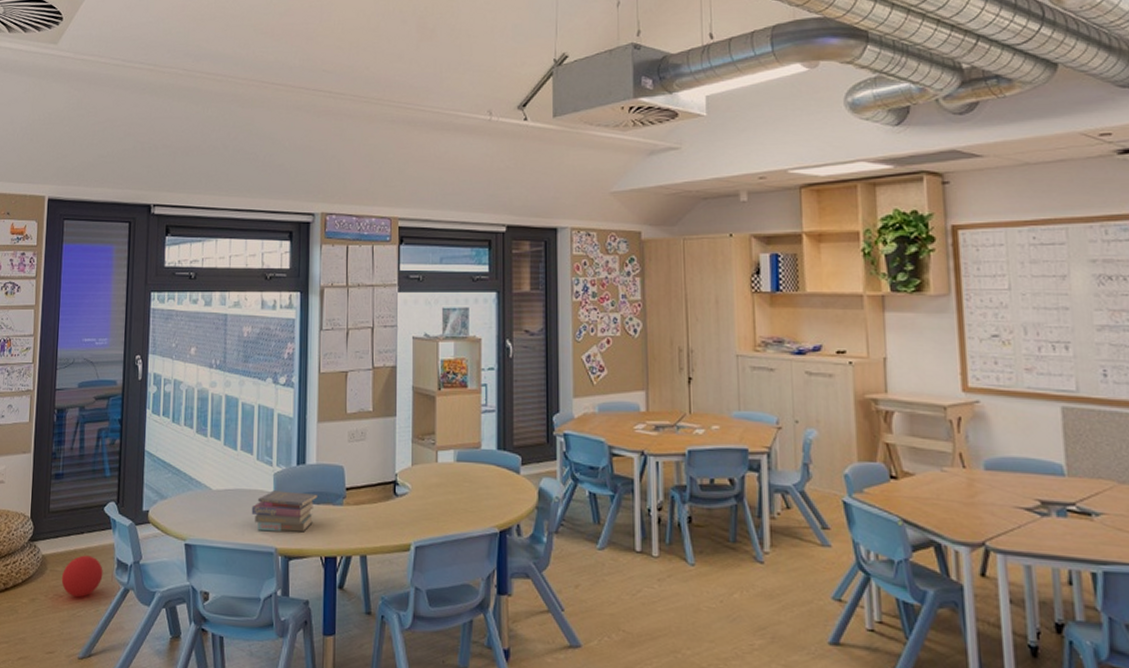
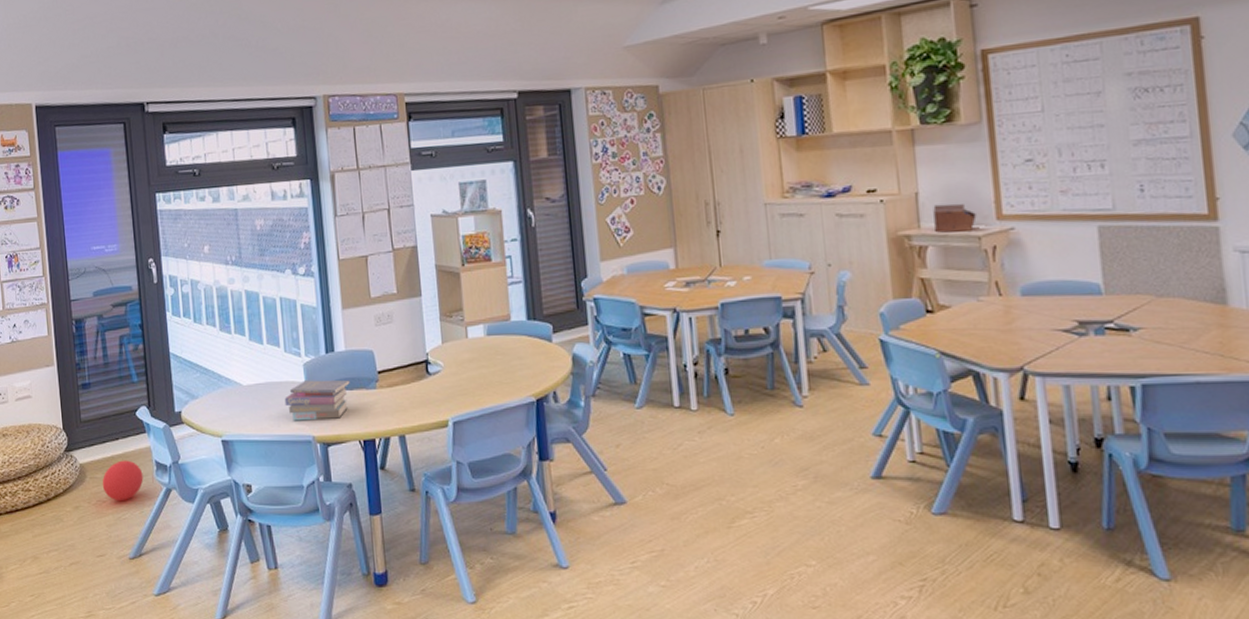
sewing box: none [900,371,943,402] -> present [933,203,977,233]

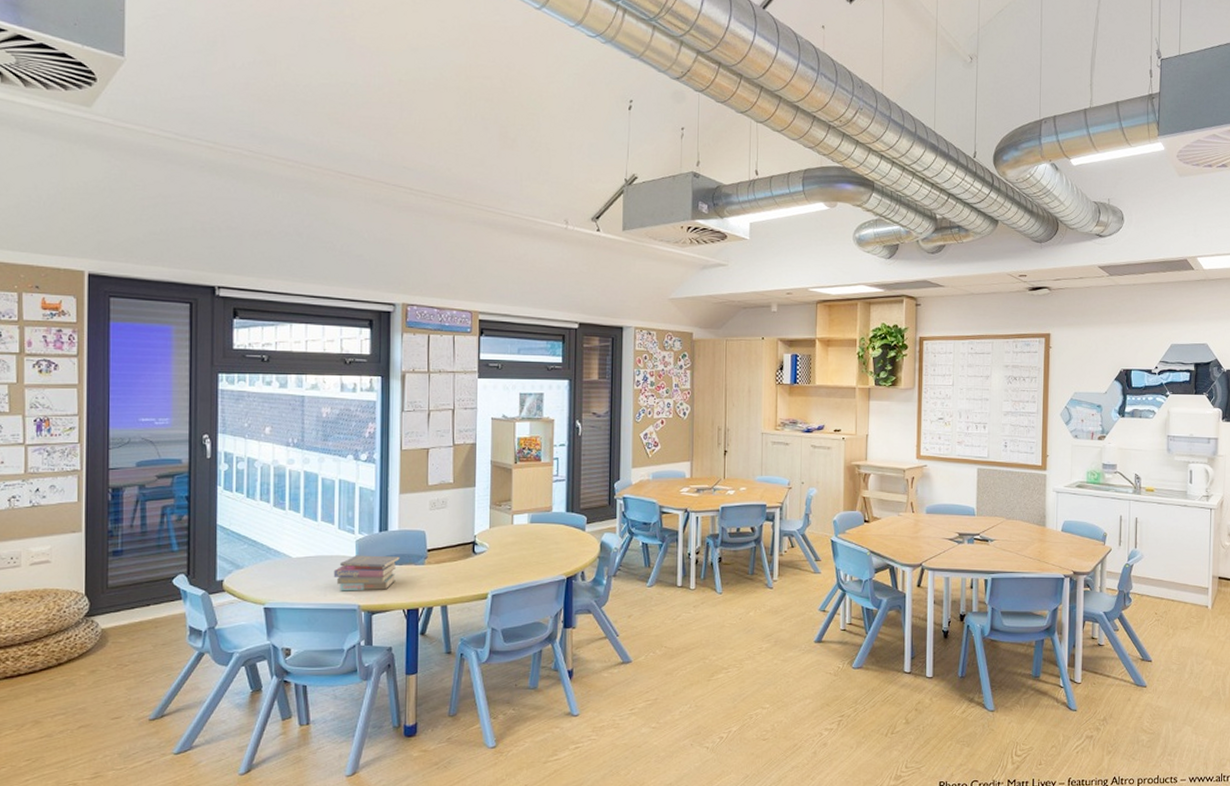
ball: present [102,460,144,502] -> none [125,625,174,665]
sewing box: present [933,203,977,233] -> none [876,444,904,466]

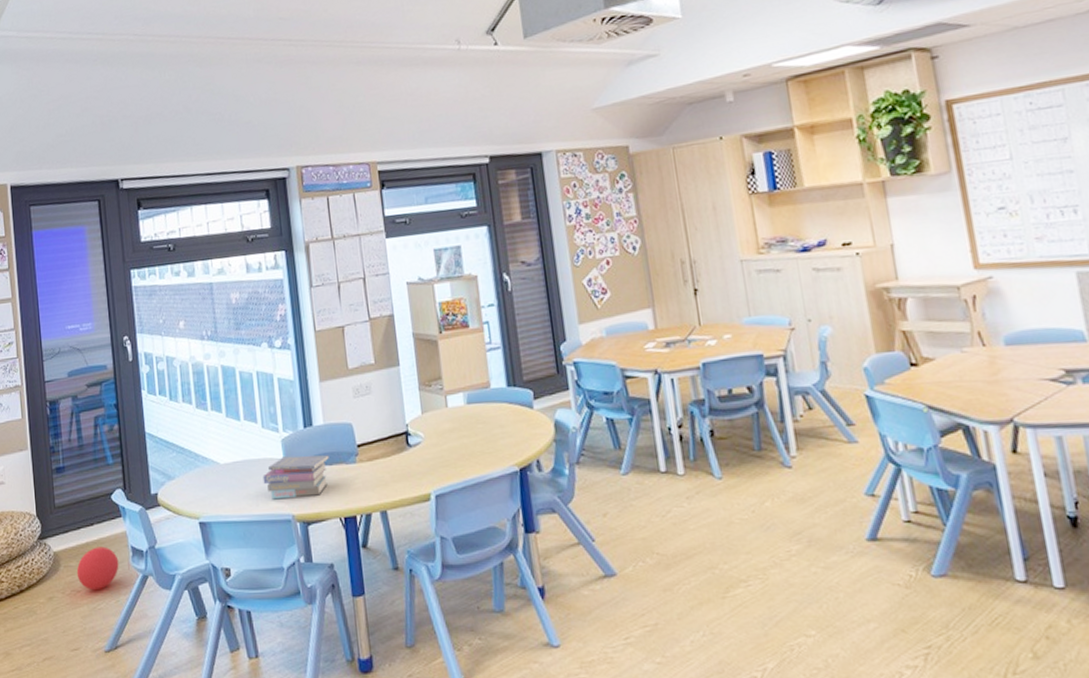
ball: none [125,625,174,665] -> present [76,546,119,591]

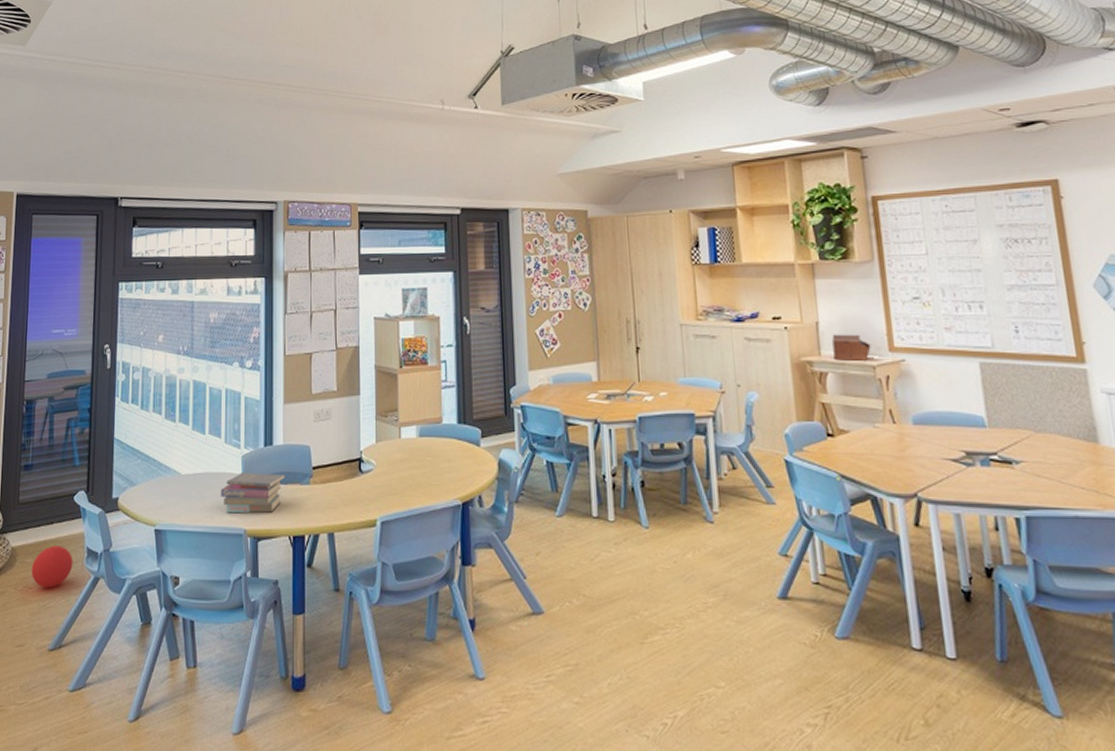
sewing box: none [909,253,954,285] -> present [832,334,871,362]

